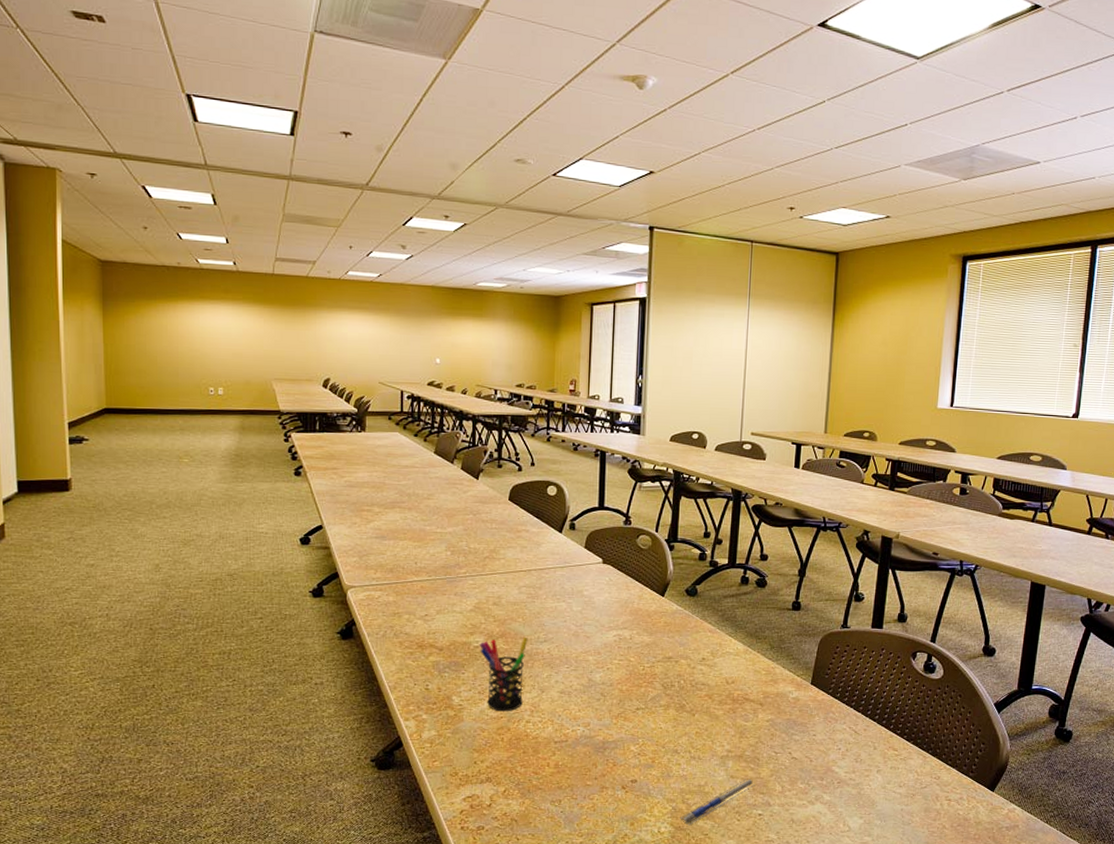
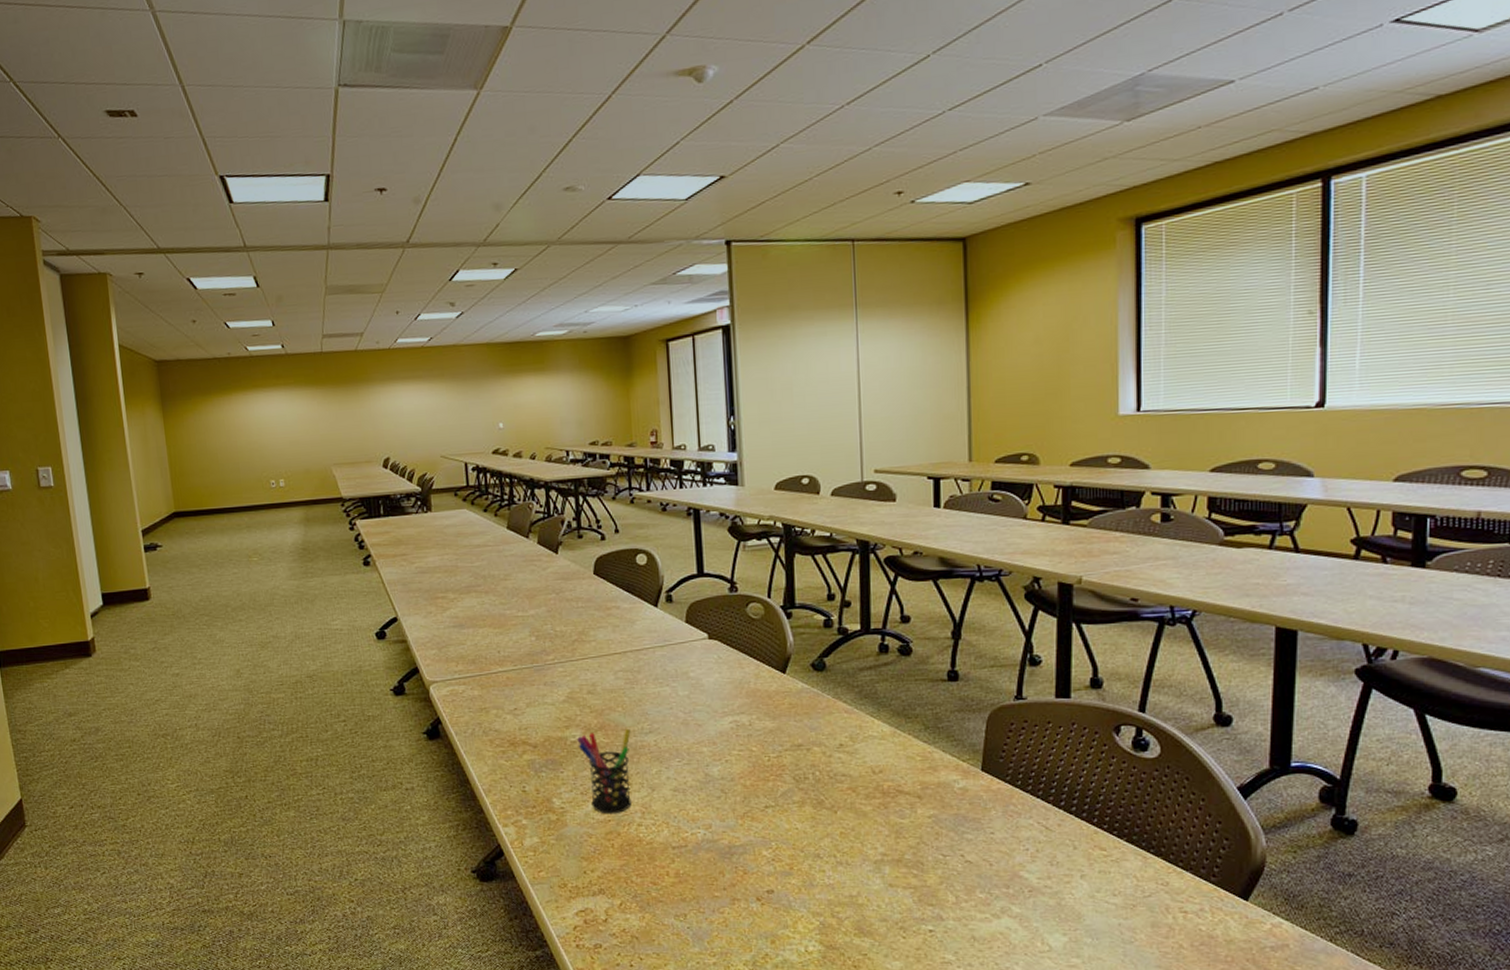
pen: present [680,779,755,826] -> none [830,887,921,944]

